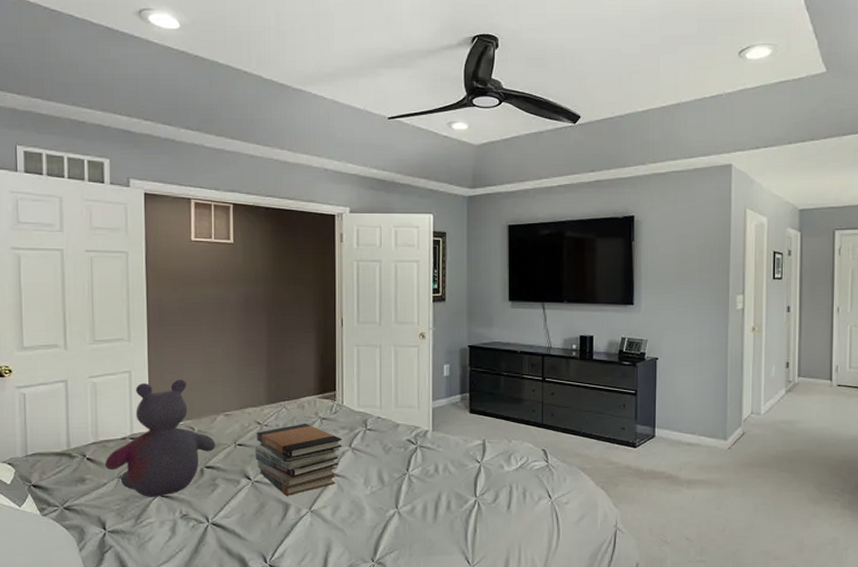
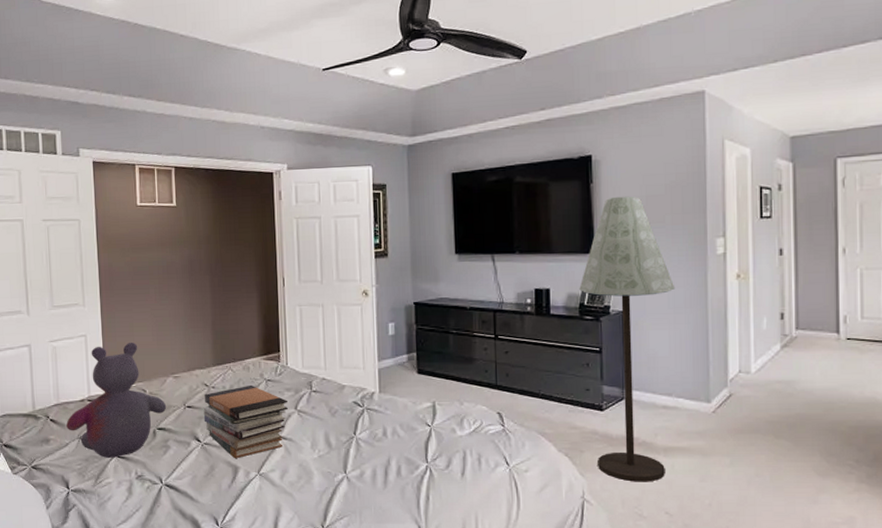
floor lamp: none [619,254,701,512] -> present [579,196,676,482]

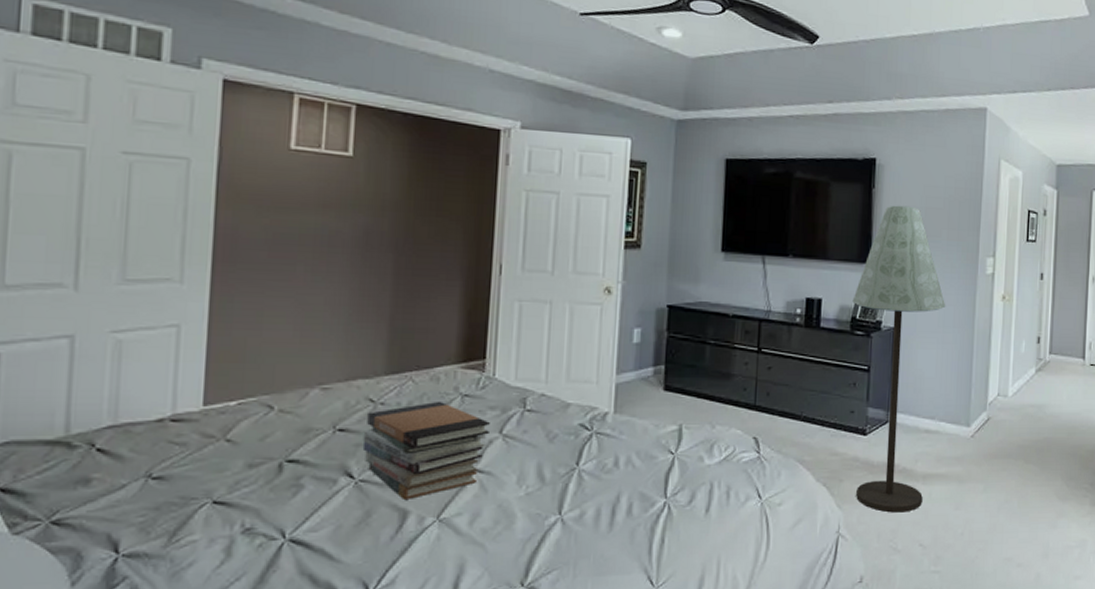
stuffed bear: present [66,342,167,458] -> none [126,337,305,504]

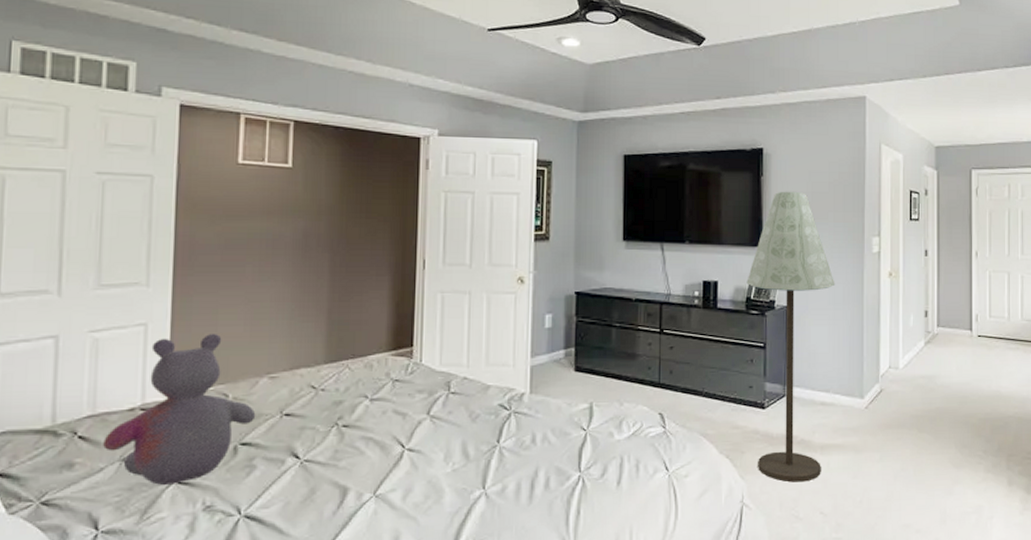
stuffed bear: none [126,337,305,504] -> present [103,333,256,485]
book stack: present [362,401,490,499] -> none [306,386,418,477]

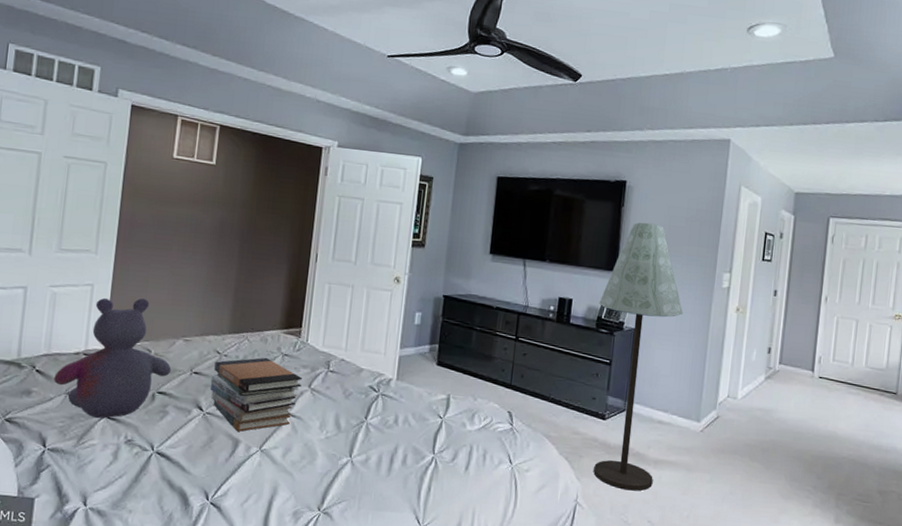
book stack: none [306,386,418,477] -> present [210,357,302,432]

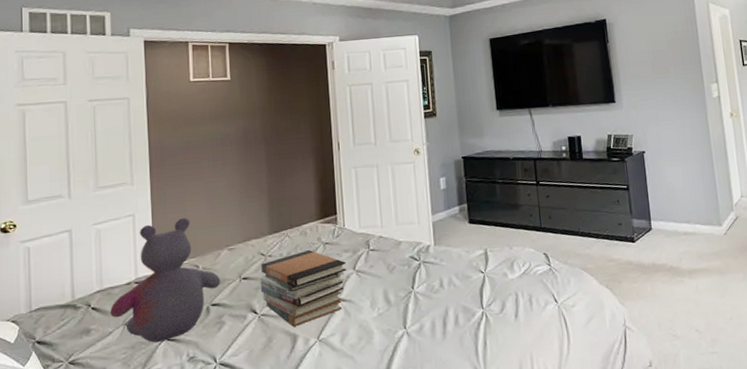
floor lamp: present [593,222,683,491] -> none [605,52,692,305]

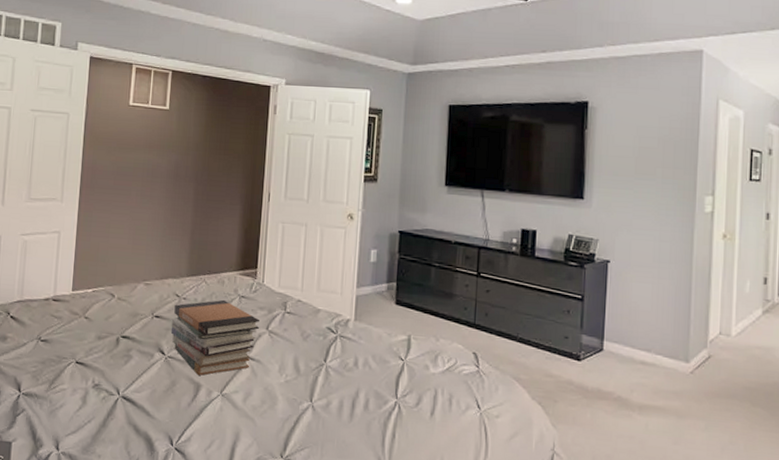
stuffed bear: present [110,217,221,343] -> none [26,243,134,363]

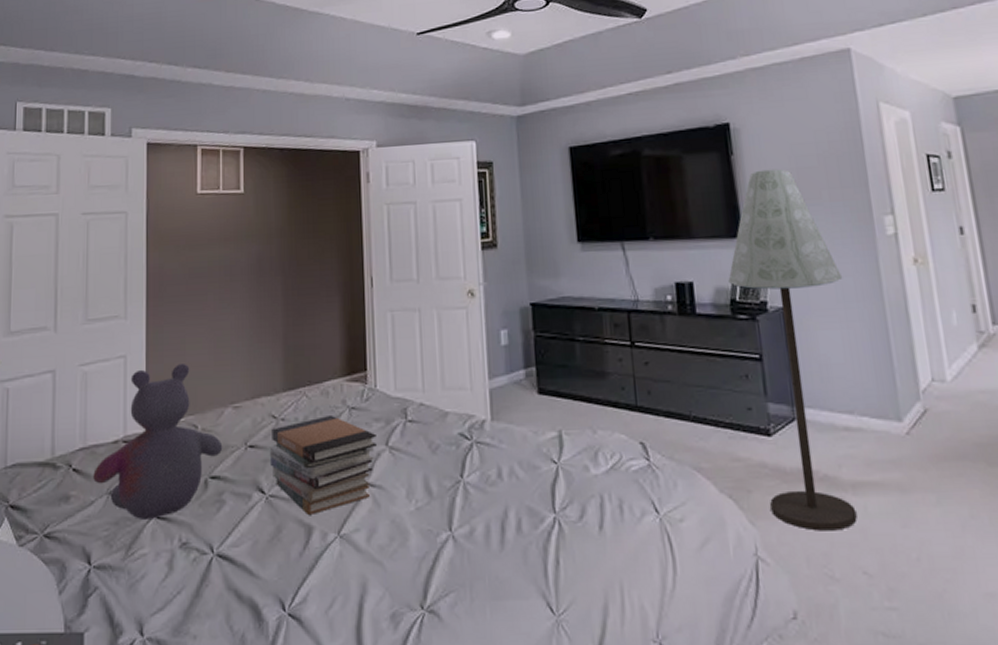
stuffed bear: none [26,243,134,363] -> present [93,362,223,519]
floor lamp: none [566,145,662,440] -> present [728,169,857,531]

